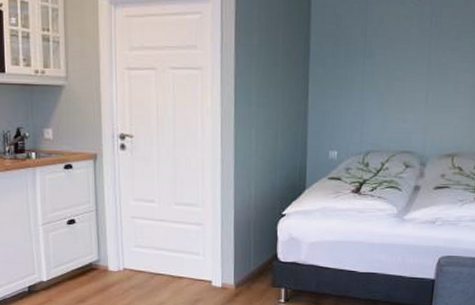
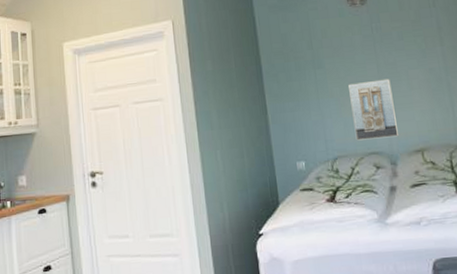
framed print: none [391,78,438,139] -> present [348,78,398,141]

